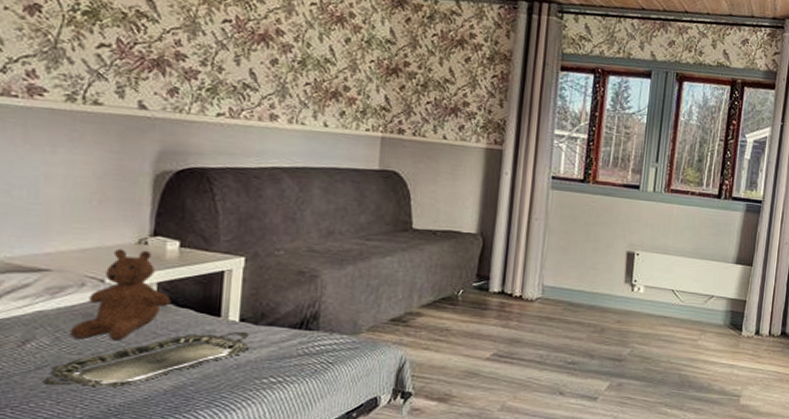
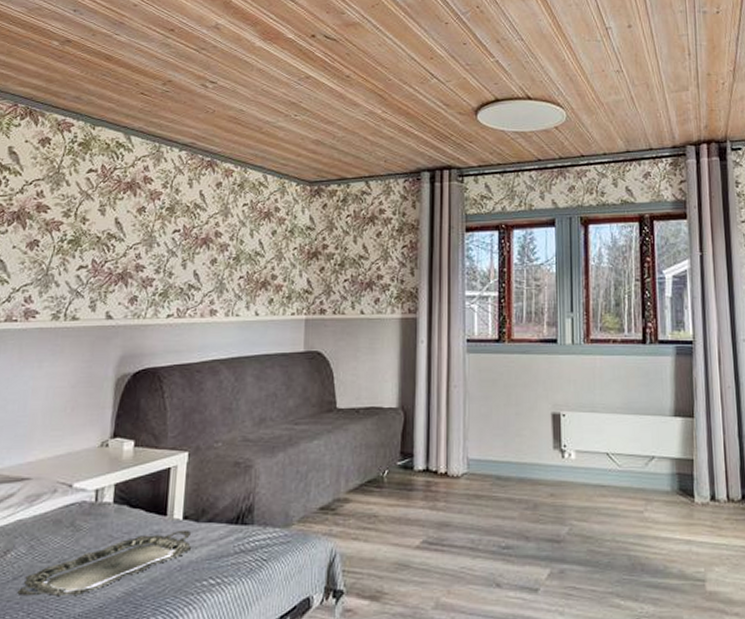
teddy bear: present [69,248,171,341] -> none [41,452,126,547]

